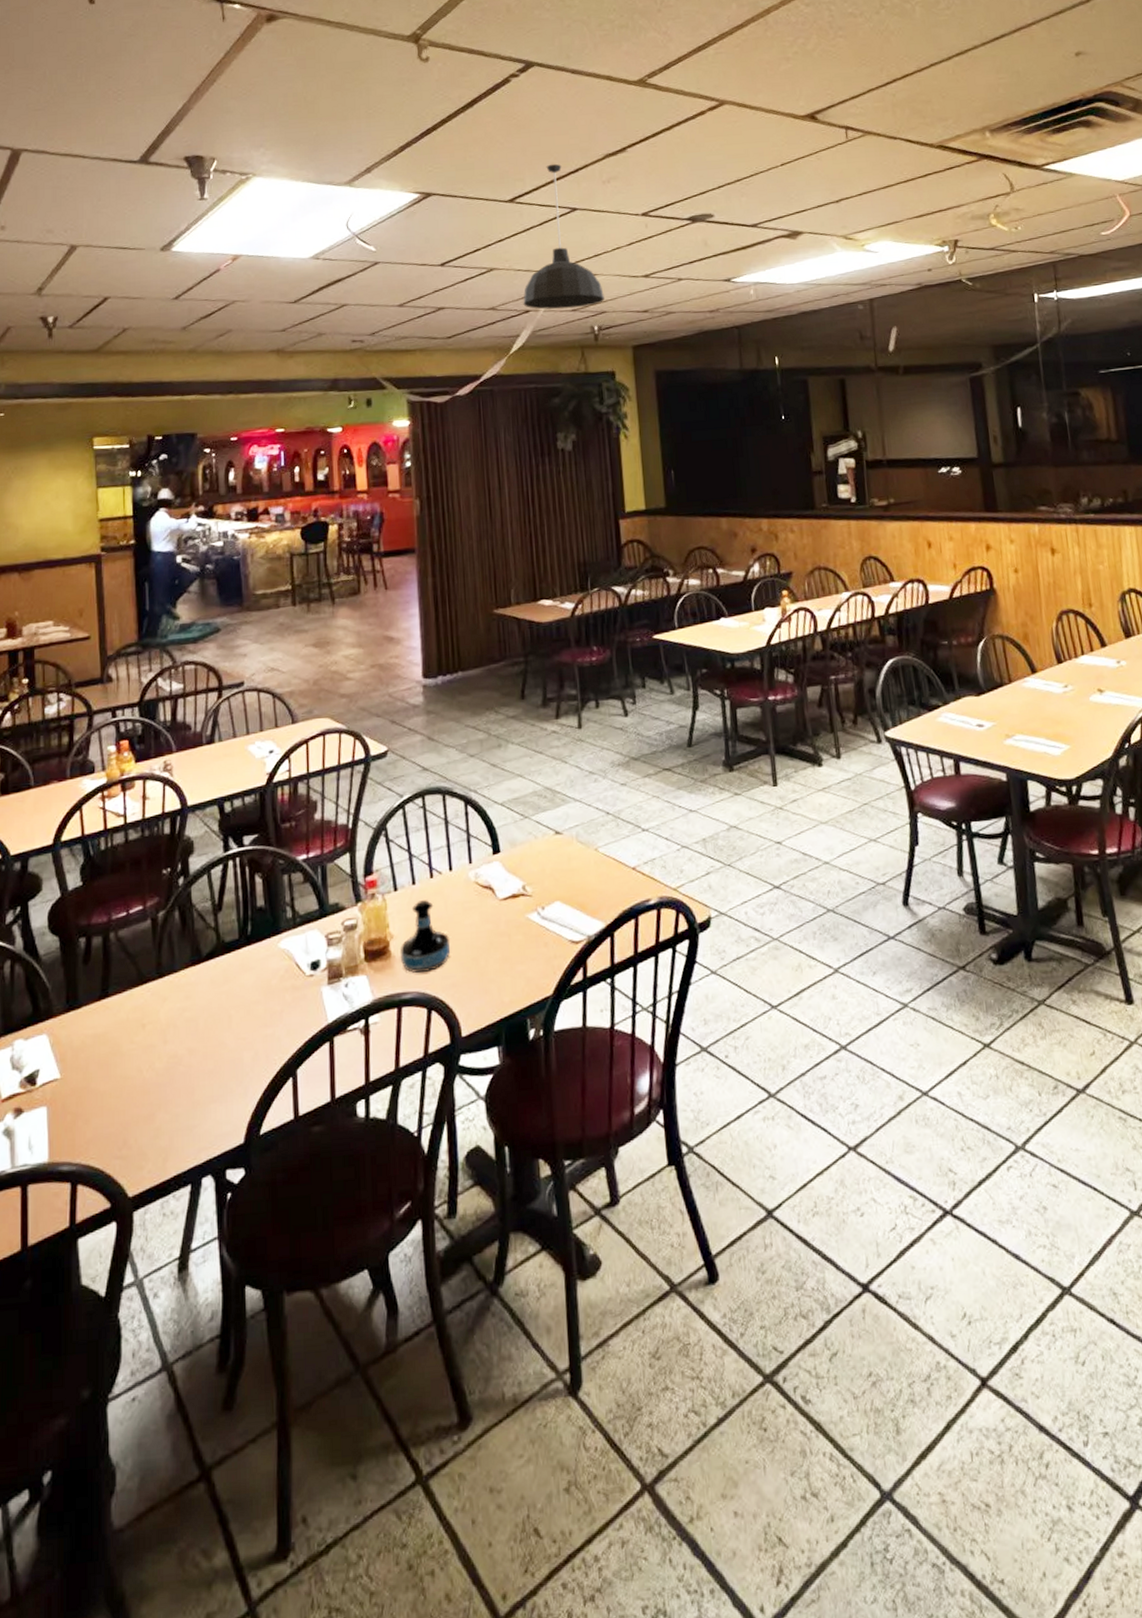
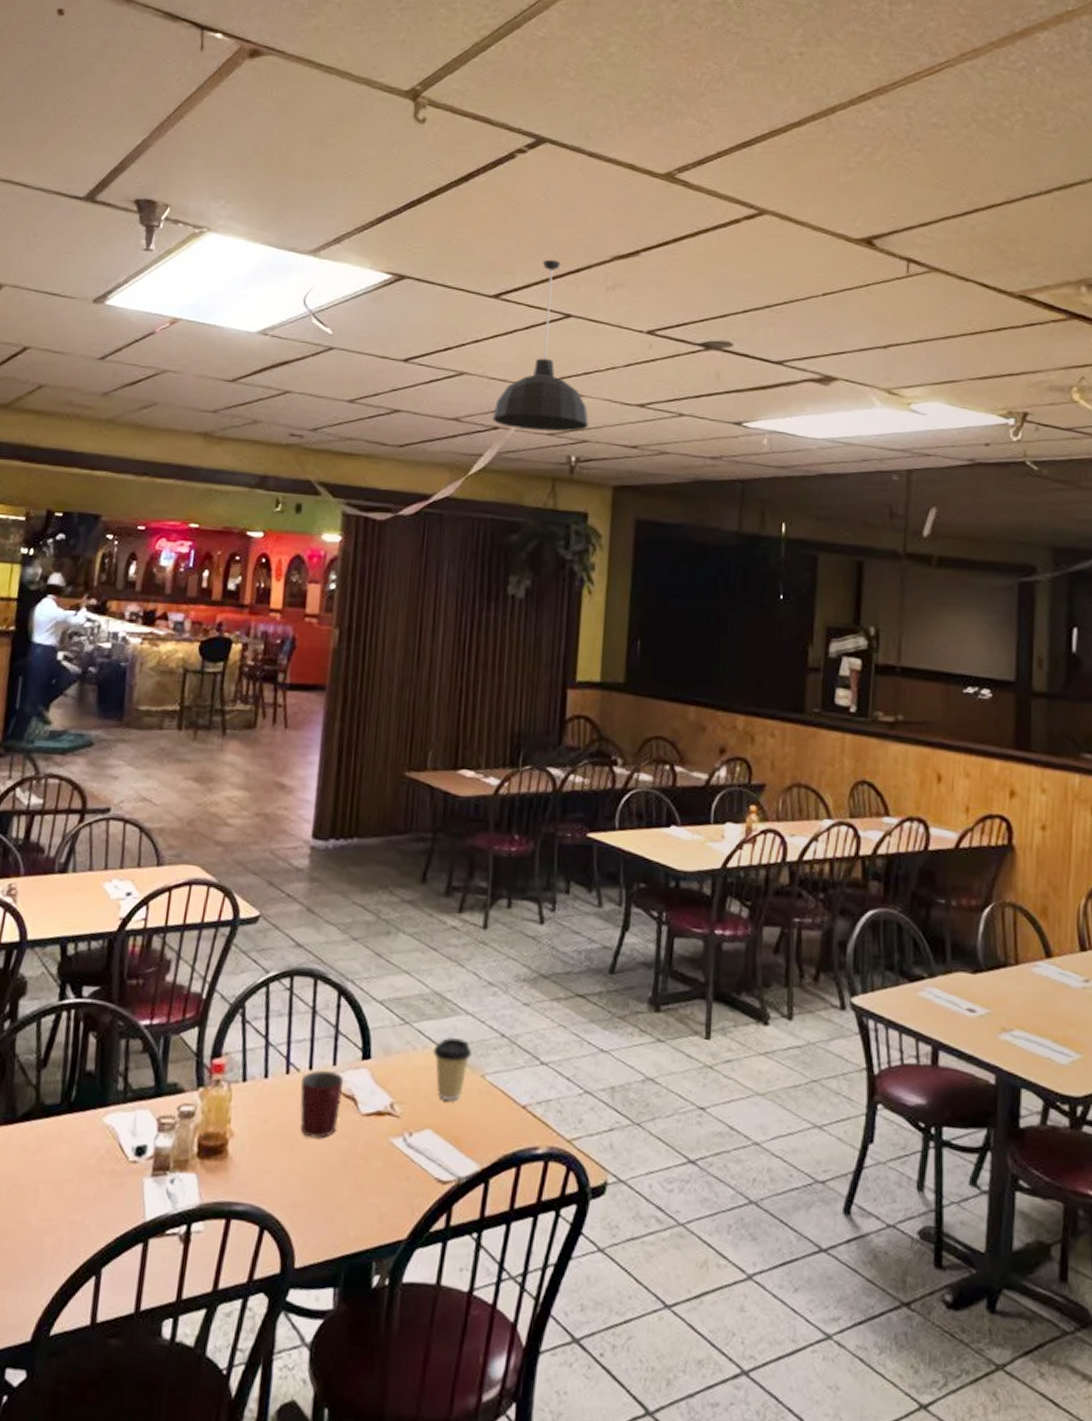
tequila bottle: present [401,900,451,974] -> none [238,1098,297,1184]
mug: none [445,869,481,927] -> present [300,1070,343,1139]
coffee cup: none [552,822,585,875] -> present [433,1038,473,1101]

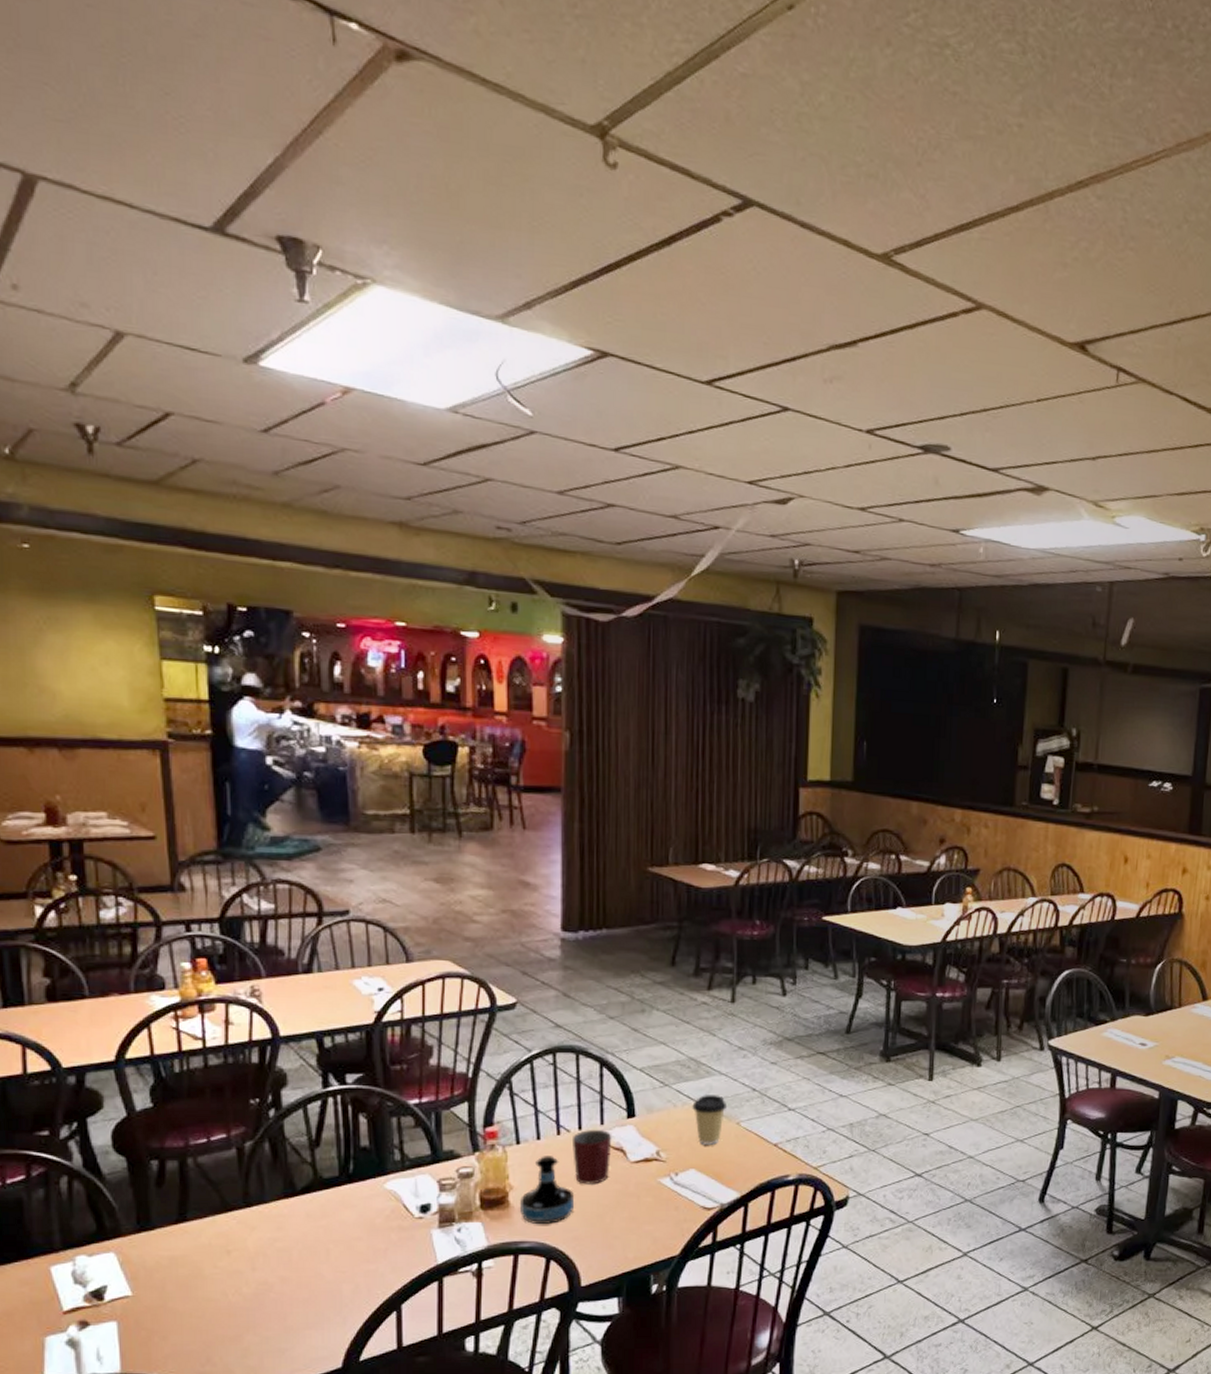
tequila bottle: none [238,1098,297,1184] -> present [520,1156,575,1225]
pendant lamp: present [492,259,589,432] -> none [712,344,810,534]

